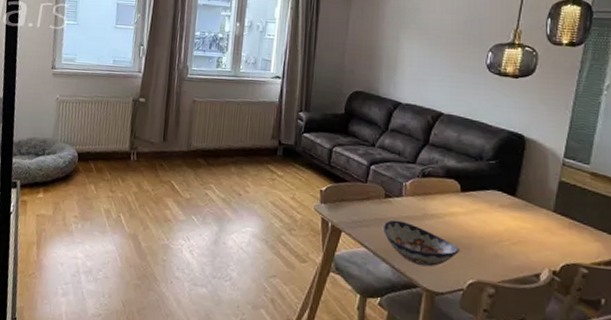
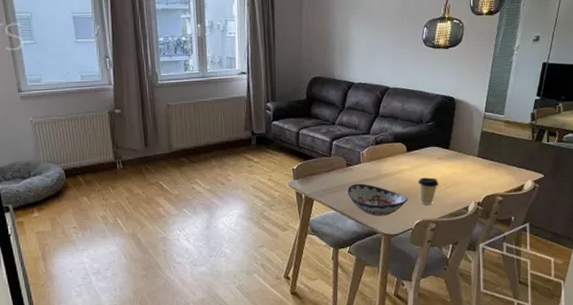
coffee cup: none [473,226,502,263] -> present [418,177,439,205]

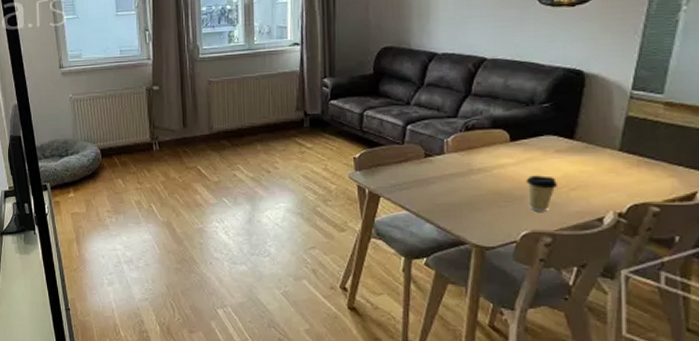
decorative bowl: present [346,183,408,217] -> none [424,179,511,223]

